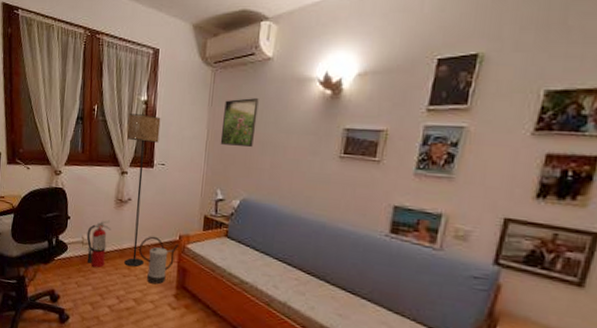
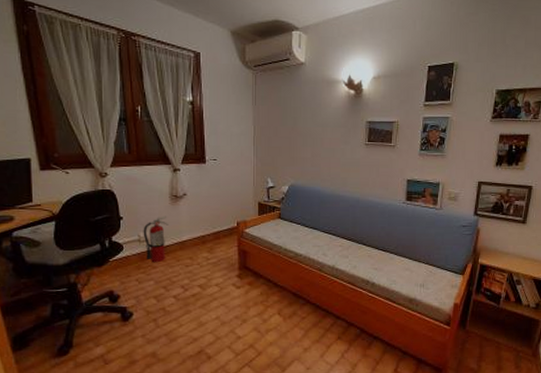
floor lamp: present [124,114,161,268] -> none [176,114,209,257]
watering can: present [138,236,180,285] -> none [199,226,238,269]
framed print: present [220,98,259,147] -> none [266,98,297,139]

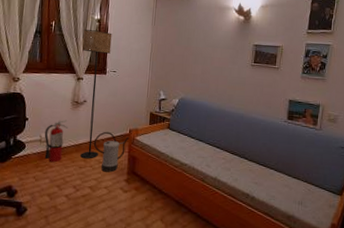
floor lamp: none [176,114,209,257] -> present [80,29,112,159]
watering can: none [199,226,238,269] -> present [93,131,130,173]

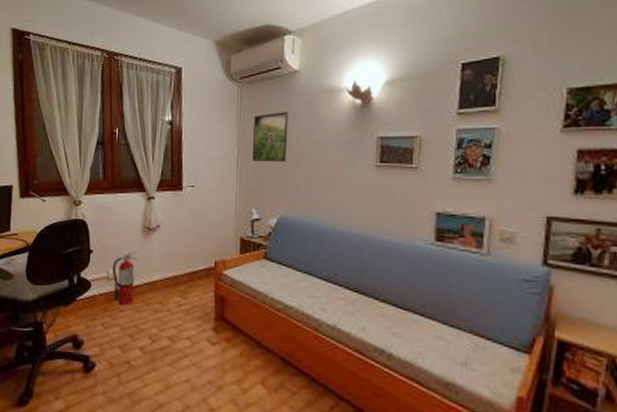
floor lamp: present [80,29,112,159] -> none [152,135,188,301]
watering can: present [93,131,130,173] -> none [170,264,216,318]
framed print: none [162,20,191,57] -> present [251,112,289,161]

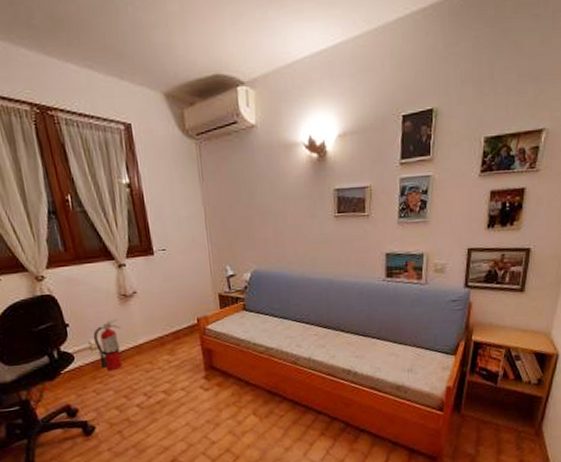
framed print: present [251,112,289,161] -> none [216,168,253,220]

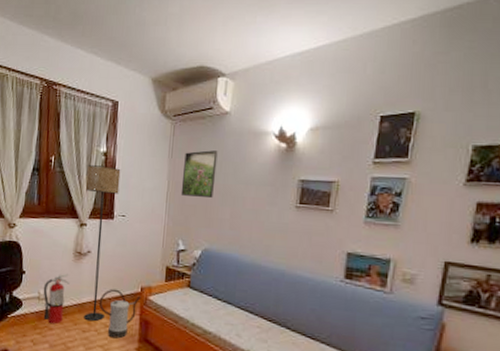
floor lamp: none [112,198,165,361] -> present [84,165,121,322]
watering can: none [156,324,199,372] -> present [98,289,141,339]
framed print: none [216,168,253,220] -> present [180,150,218,197]

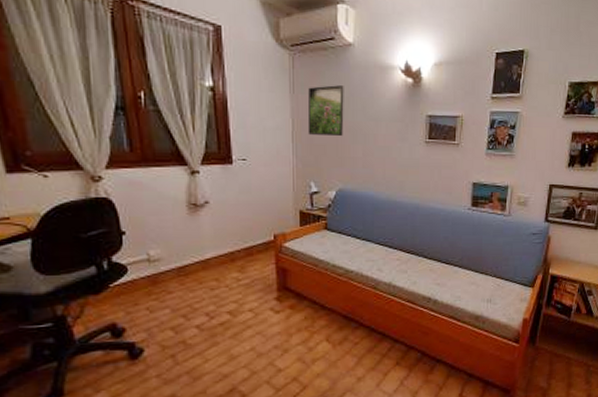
fire extinguisher: present [43,273,70,325] -> none [153,228,187,287]
floor lamp: present [84,165,121,322] -> none [192,102,235,278]
watering can: present [98,289,141,339] -> none [226,240,275,291]

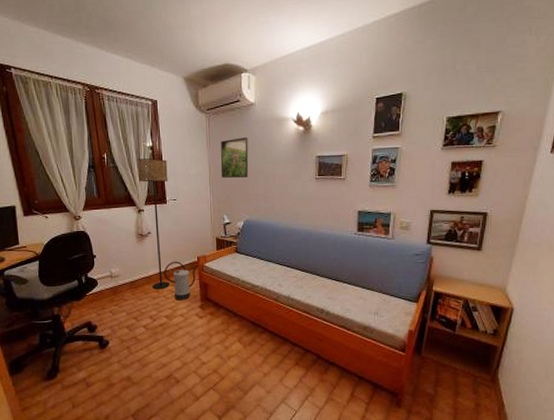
floor lamp: none [192,102,235,278] -> present [138,158,170,290]
watering can: none [226,240,275,291] -> present [163,261,199,301]

